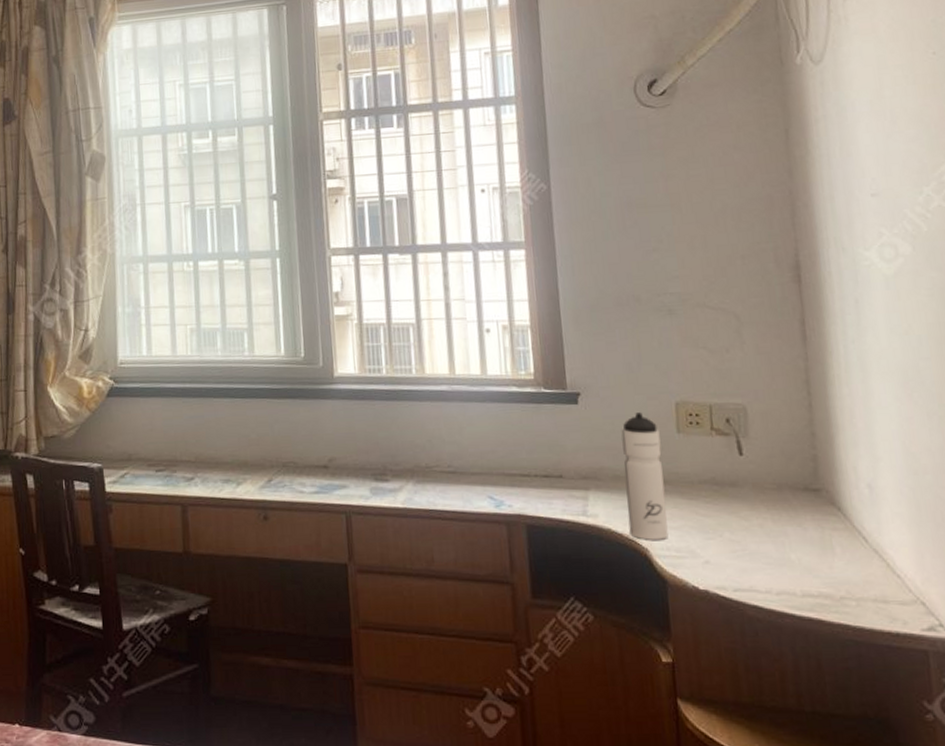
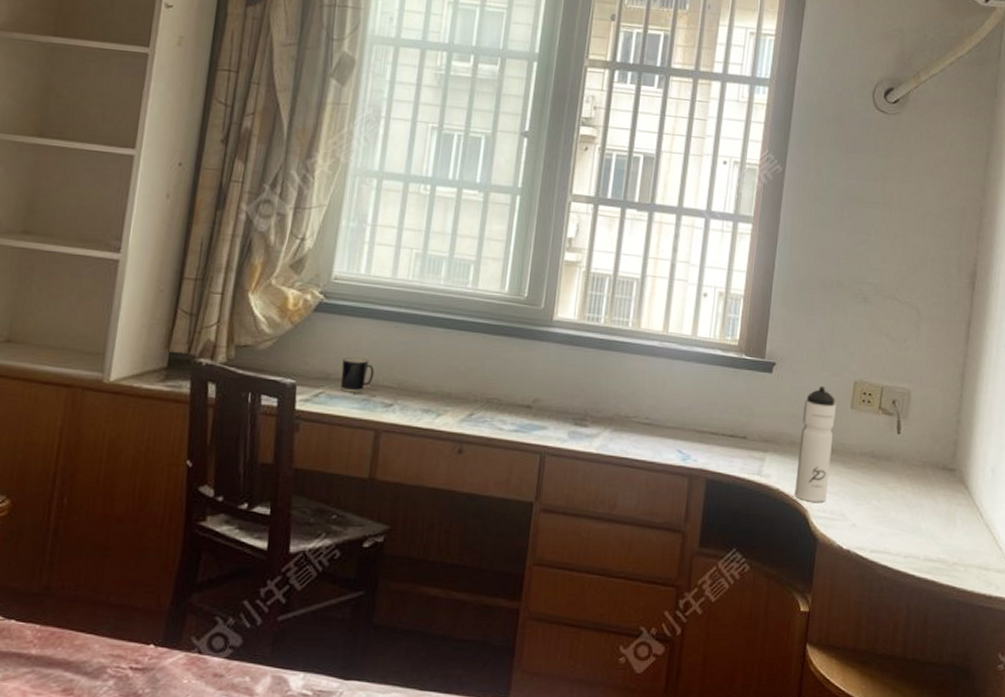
mug: none [140,435,172,471] -> present [340,356,374,393]

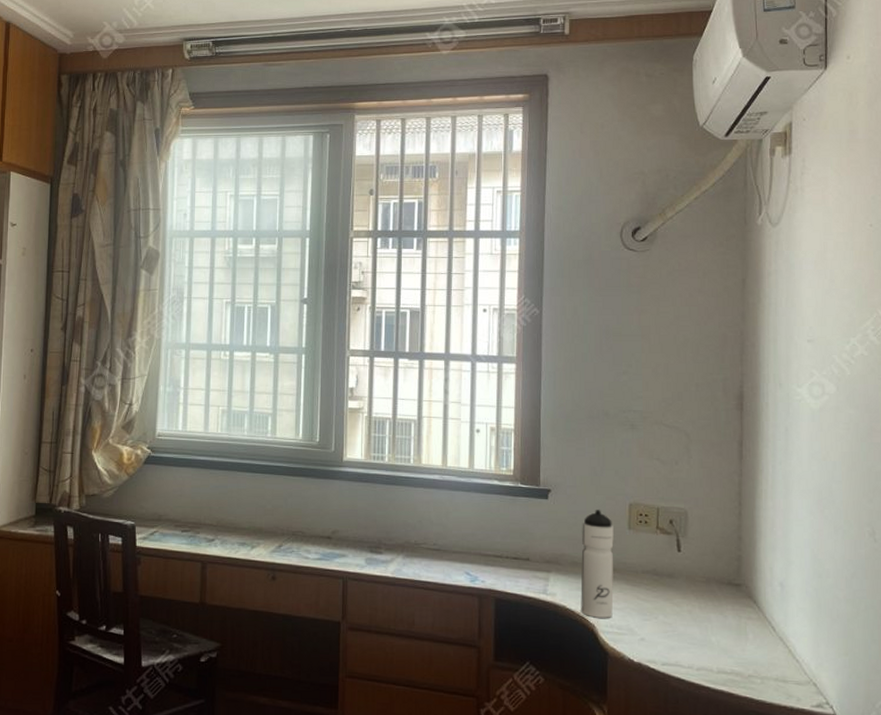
mug: present [340,356,374,393] -> none [170,500,197,531]

